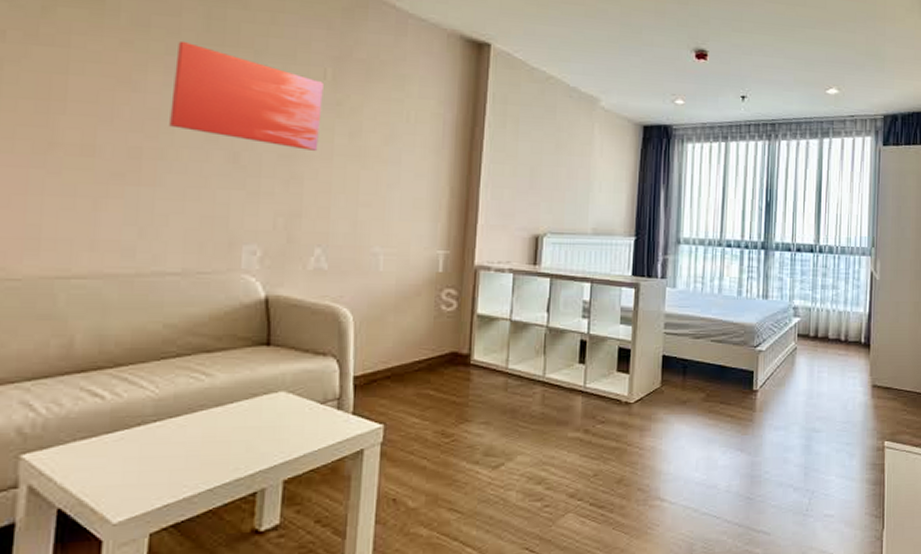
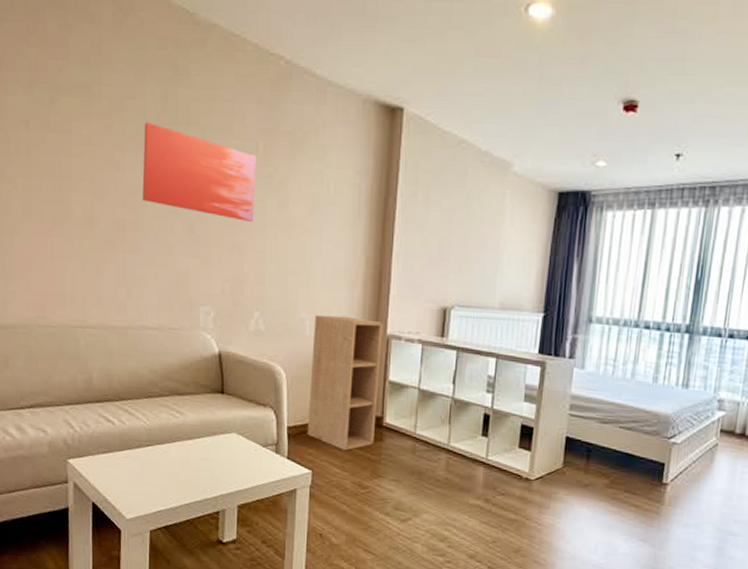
shelving unit: none [378,248,471,396] -> present [307,315,384,451]

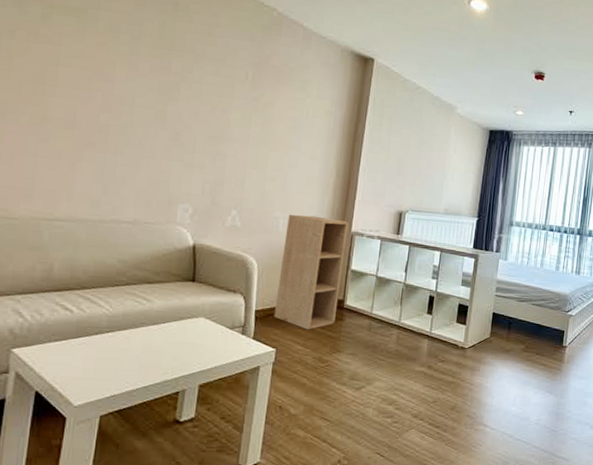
wall art: present [142,122,256,222] -> none [130,45,245,135]

